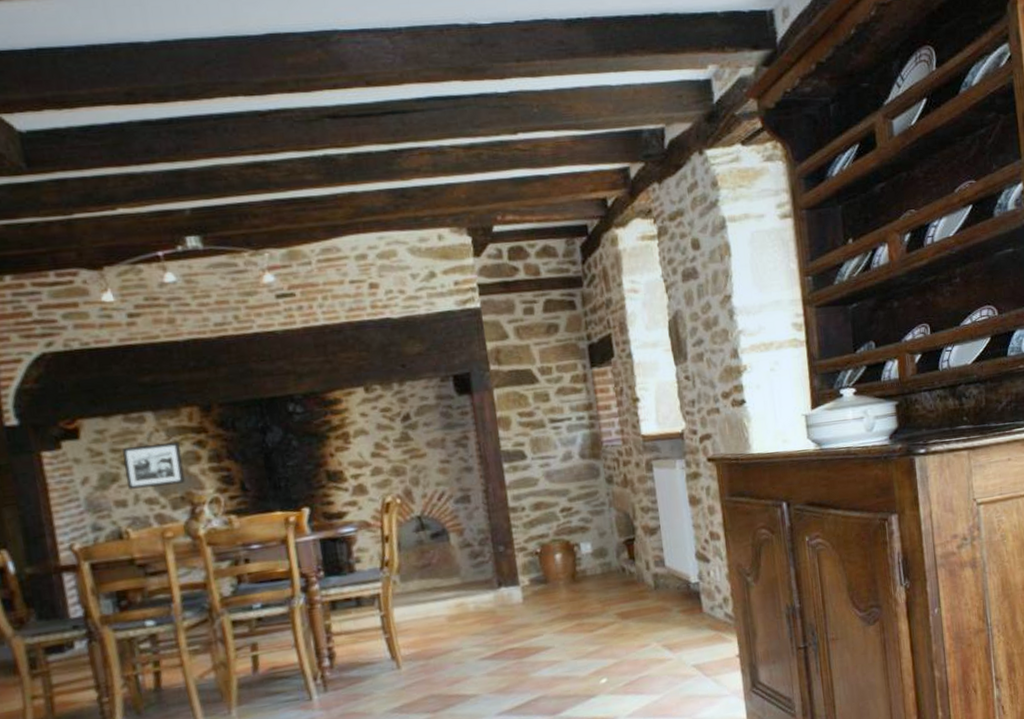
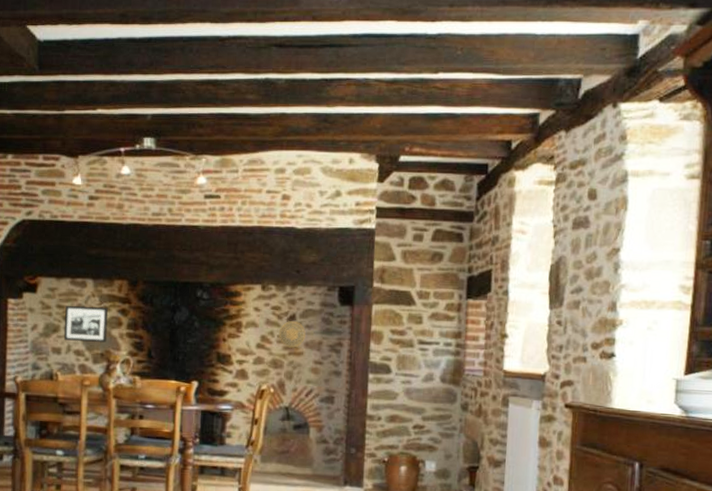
decorative plate: none [394,421,426,451] -> present [279,321,306,348]

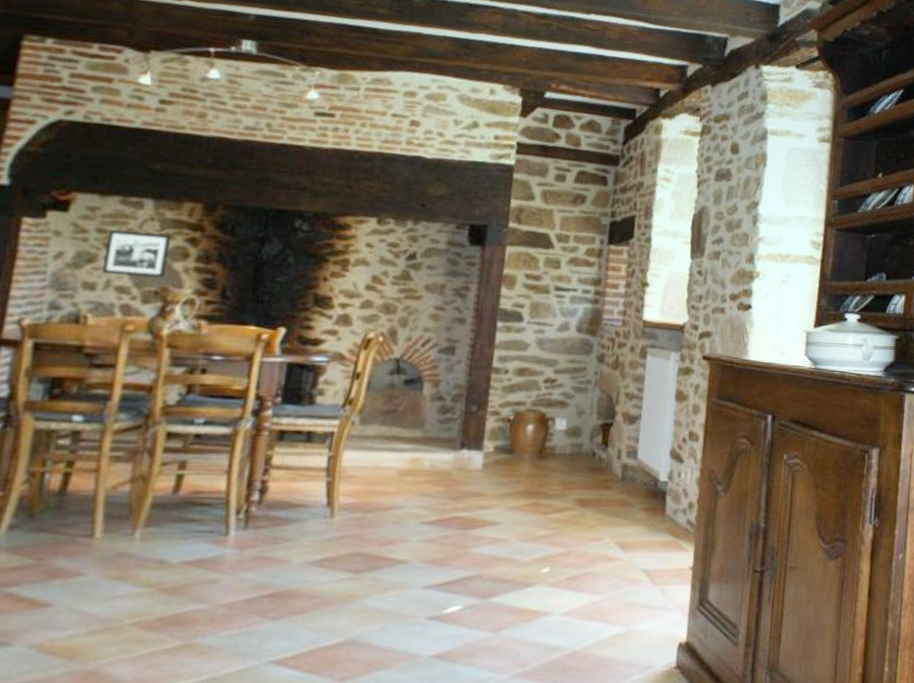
decorative plate: present [279,321,306,348] -> none [394,260,427,291]

